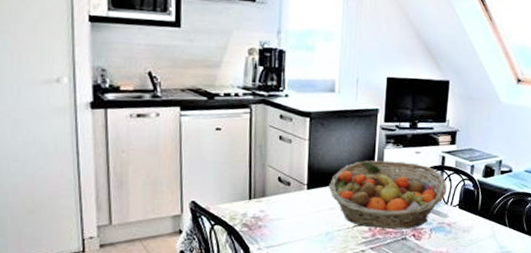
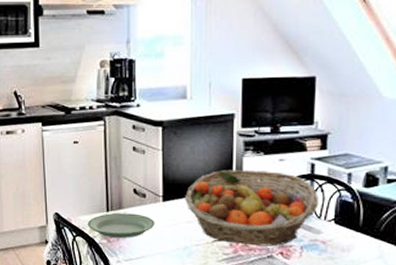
plate: none [227,200,299,226] -> present [87,213,155,239]

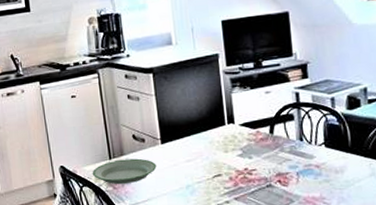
fruit basket: present [184,170,320,247] -> none [181,103,308,177]

